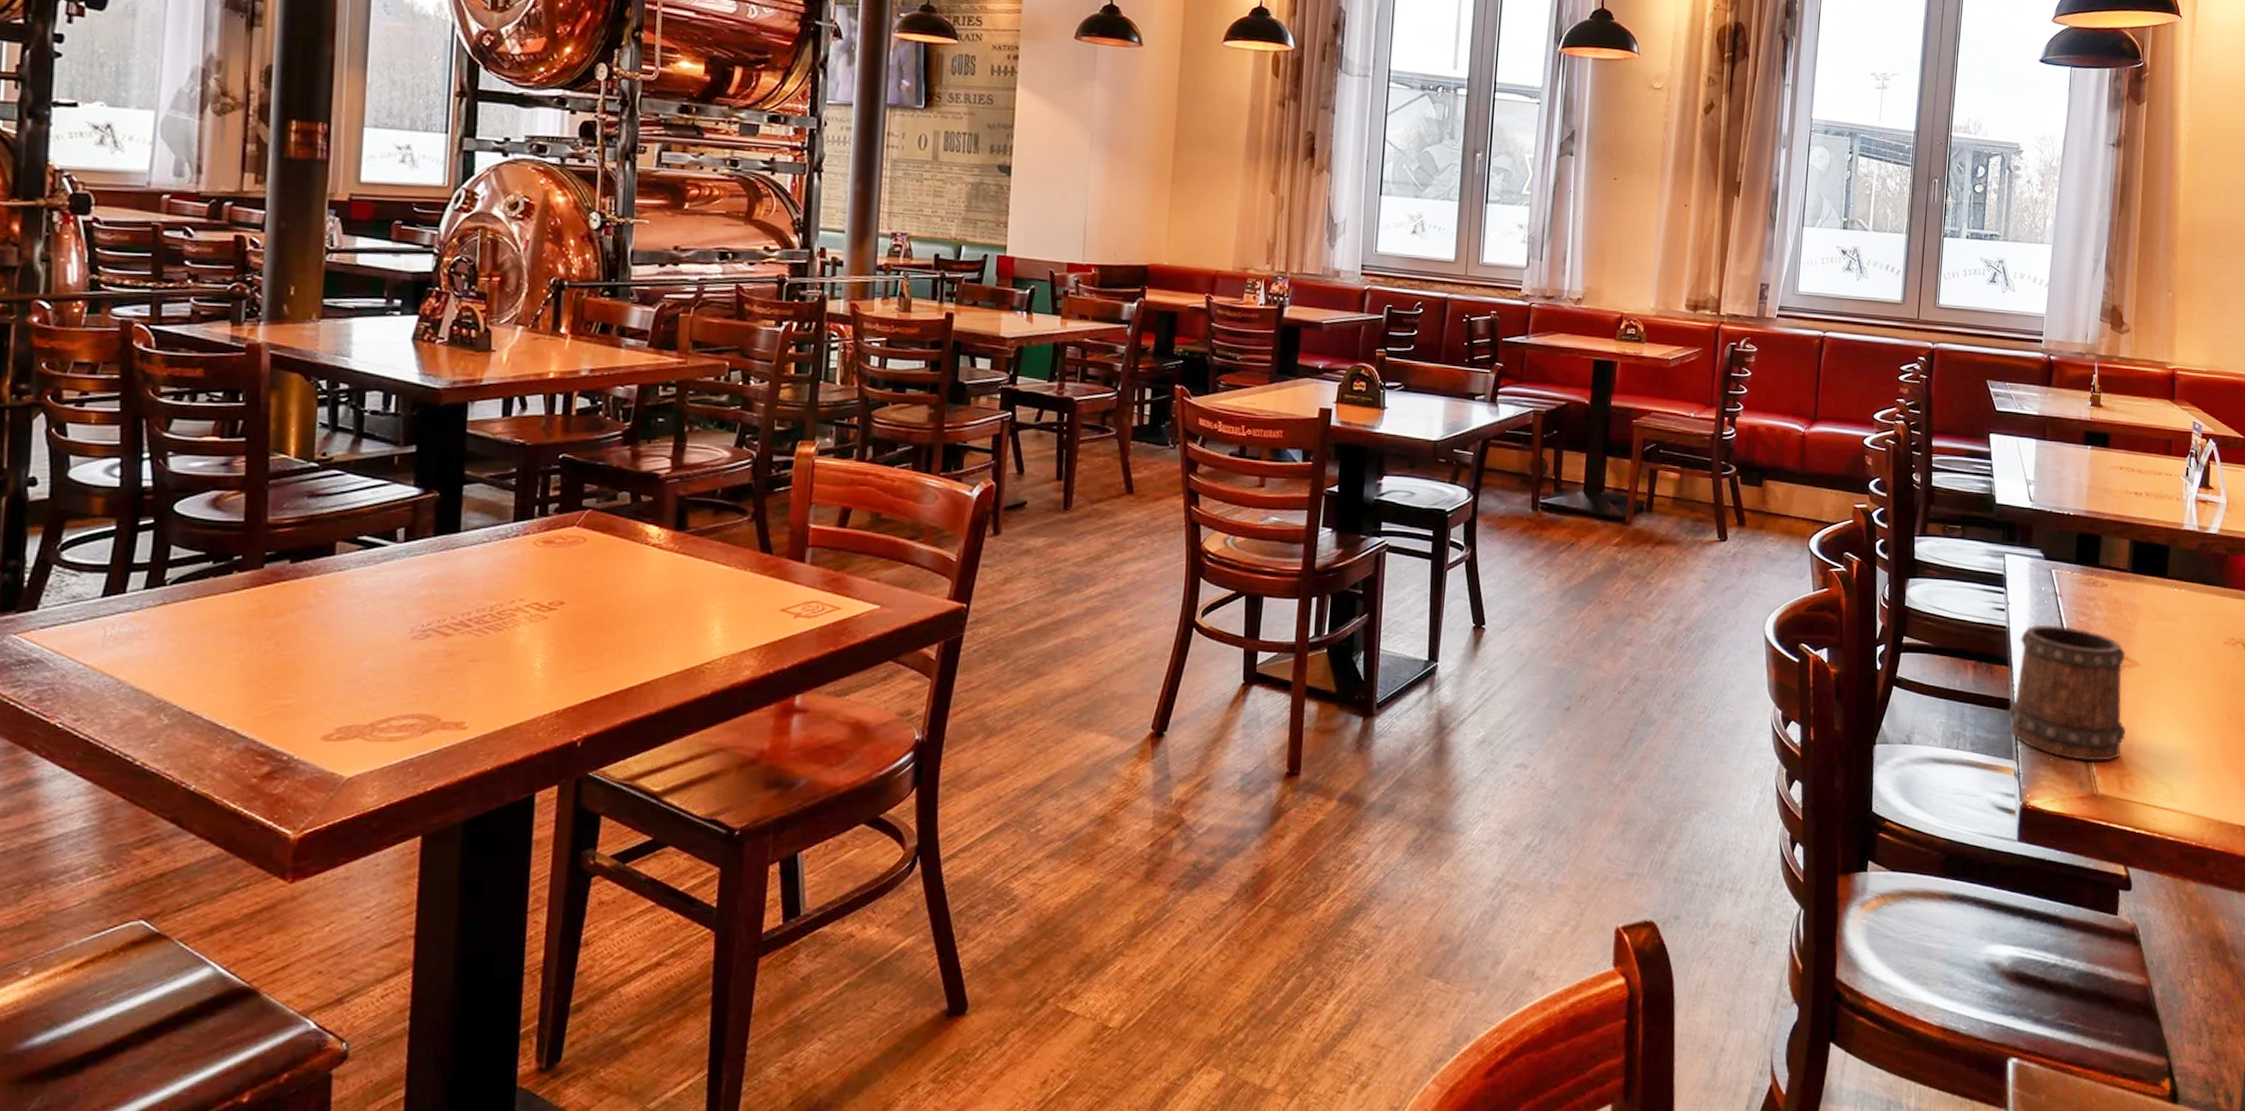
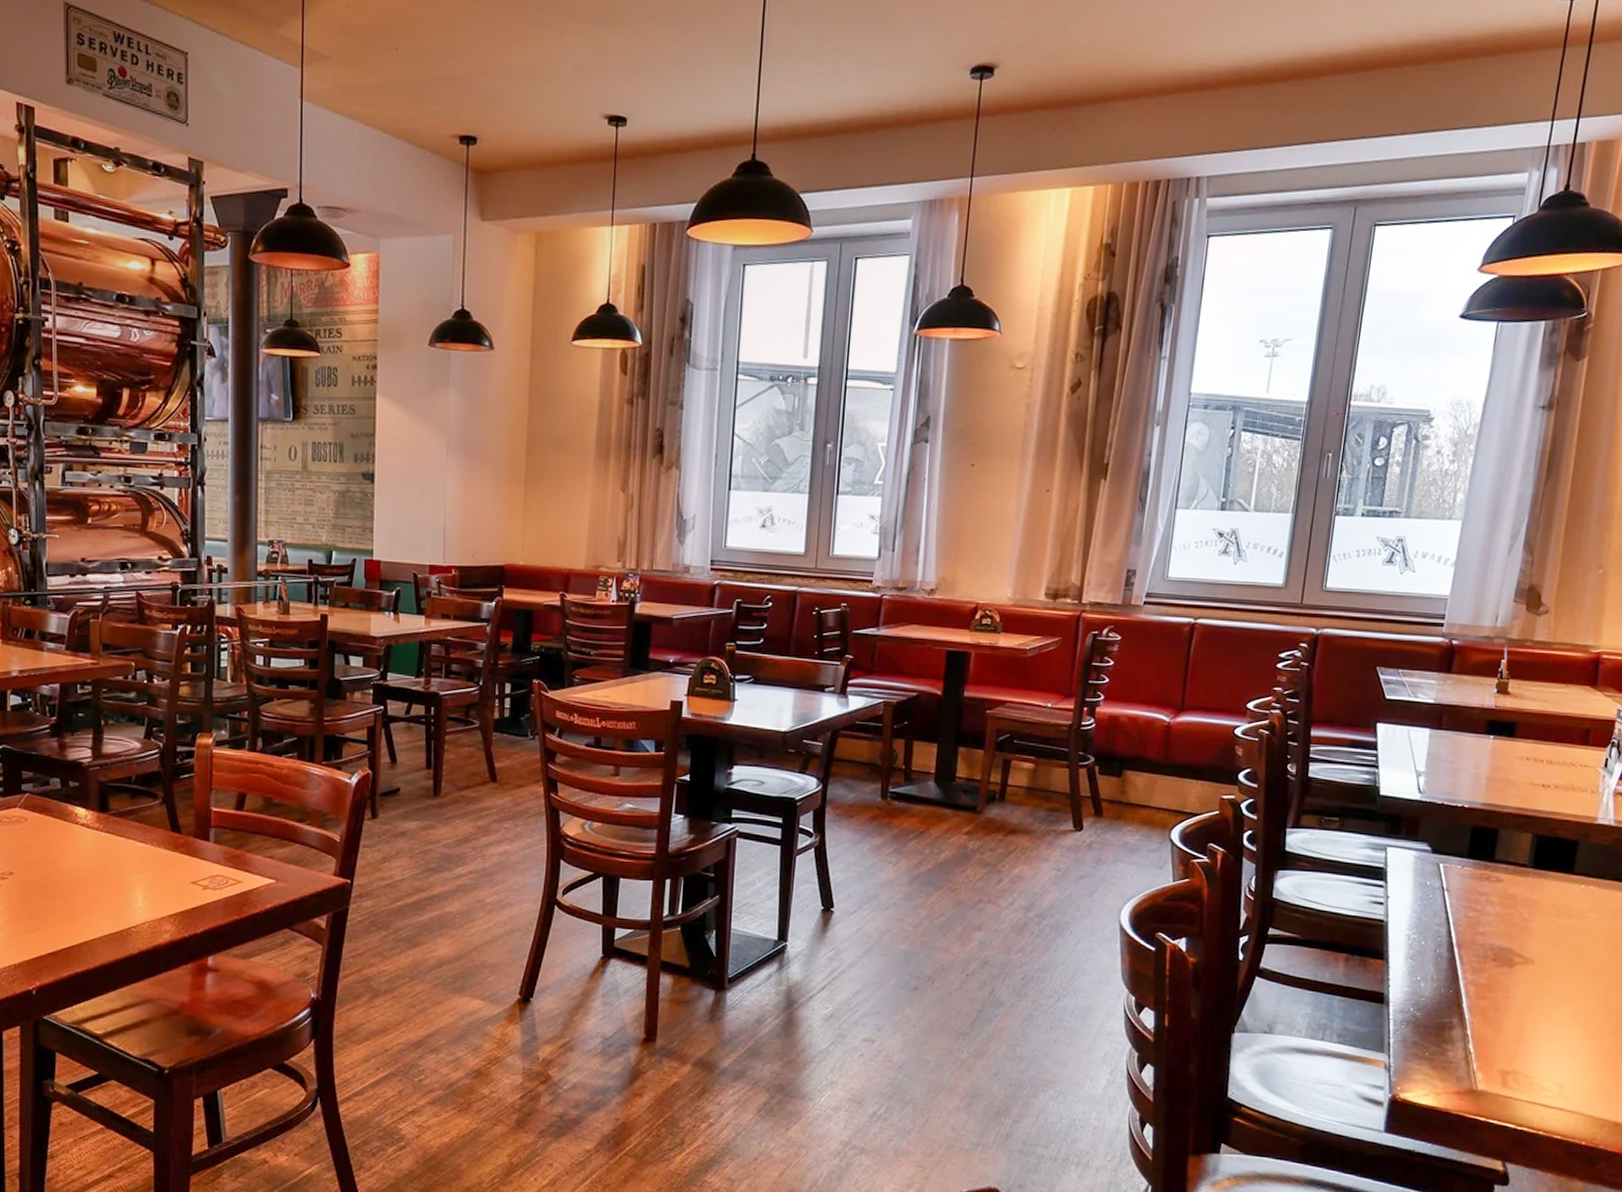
beer mug: present [2008,625,2127,761] -> none [1381,919,1519,1058]

